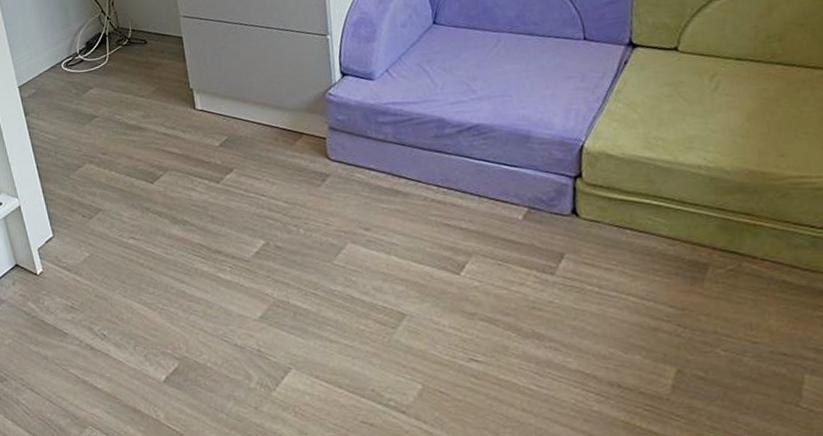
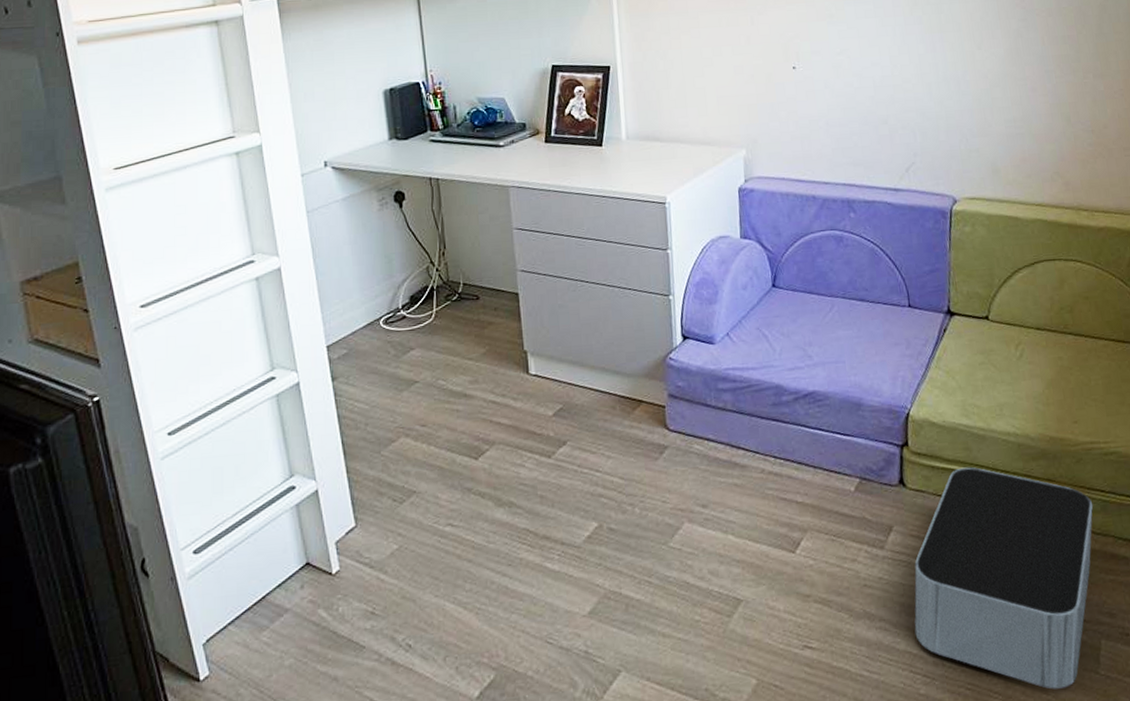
storage bin: none [587,199,801,418] -> present [914,467,1094,690]

